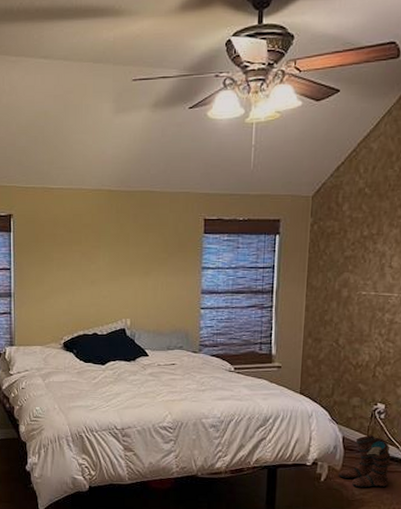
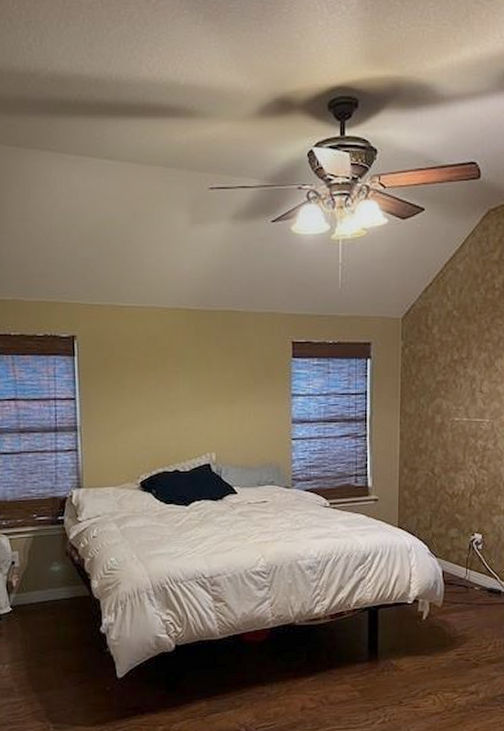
boots: present [338,434,391,488] -> none [439,566,490,624]

